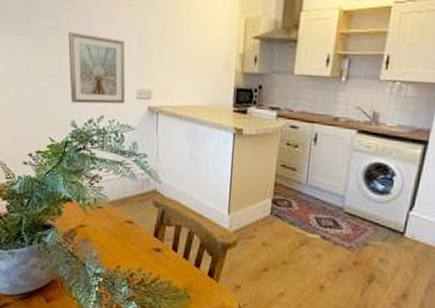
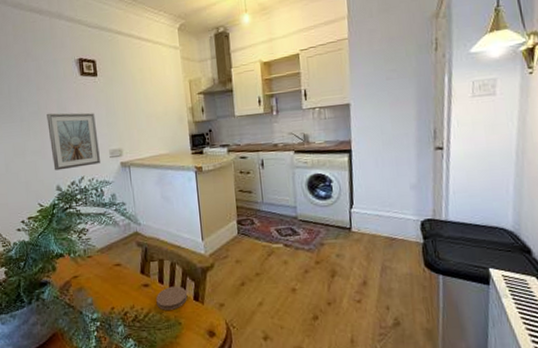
coaster: none [166,256,202,282] -> present [156,286,188,310]

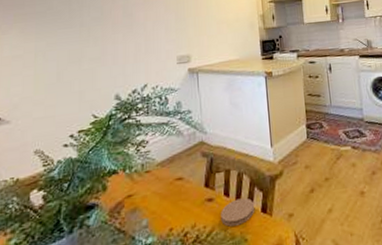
picture frame: present [46,112,100,171] -> none [110,18,166,79]

